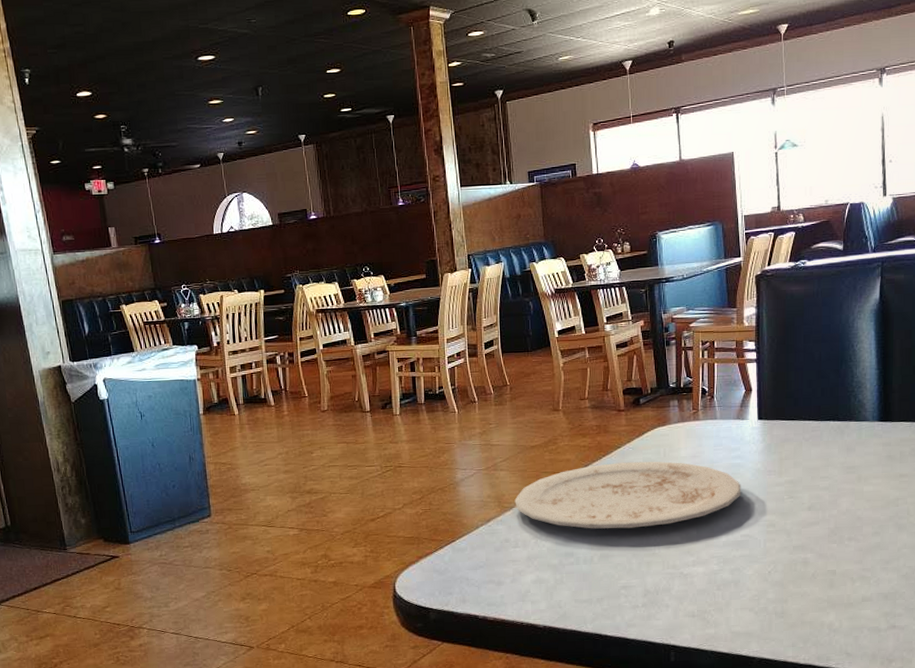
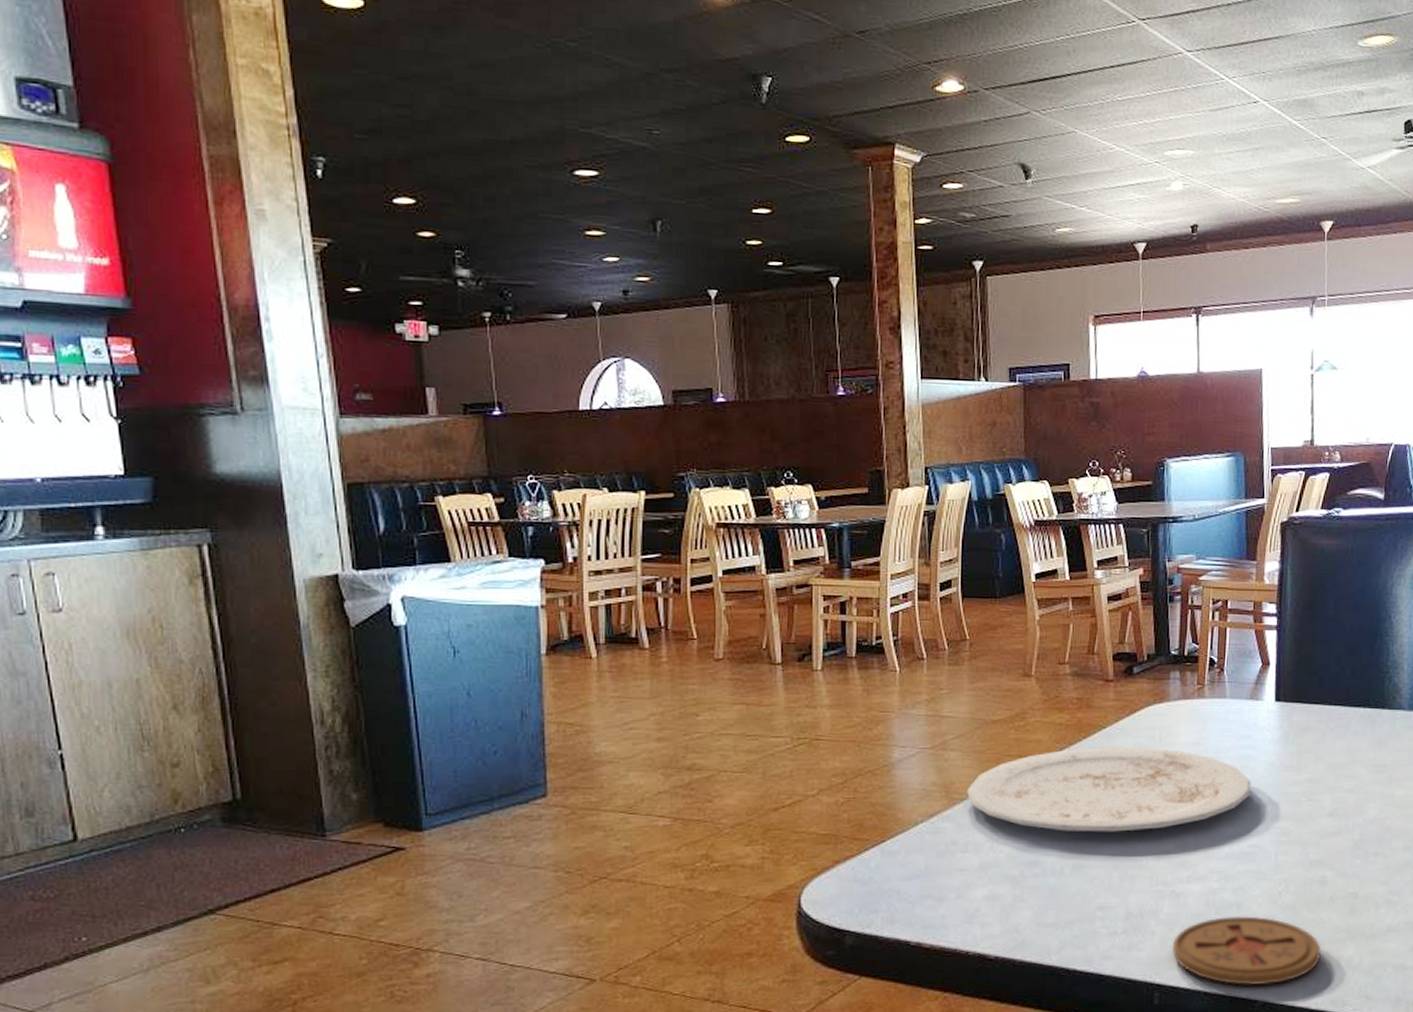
coaster: none [684,591,806,646] -> present [1173,916,1321,986]

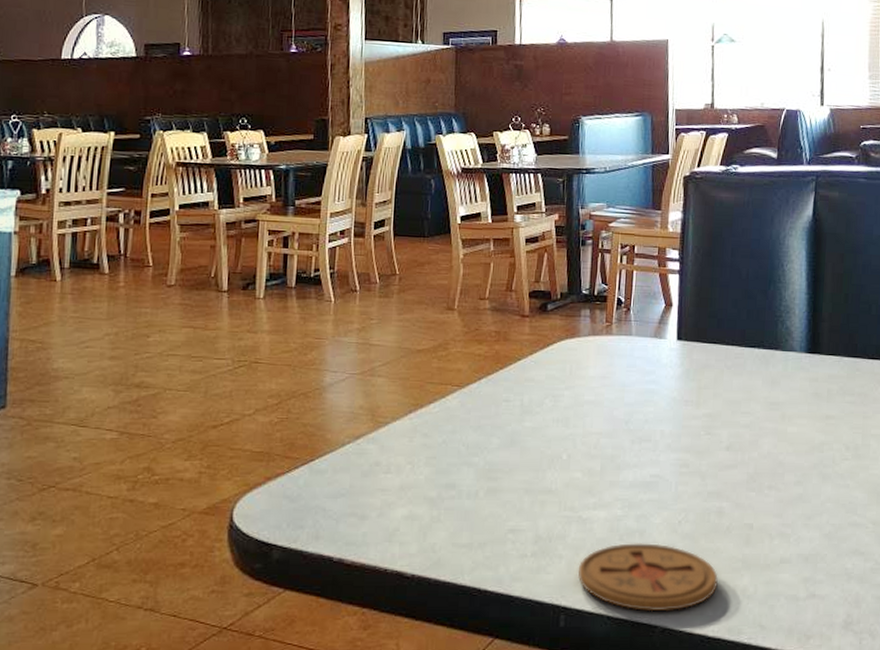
plate: present [967,747,1251,832] -> none [391,378,654,458]

